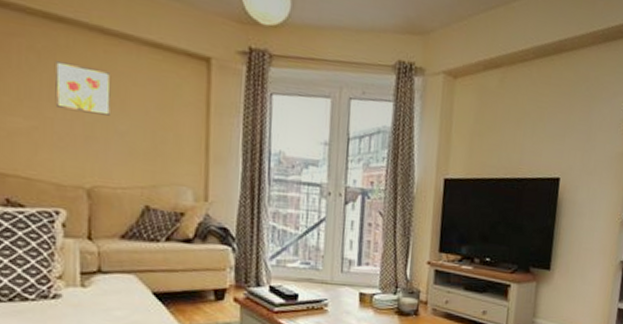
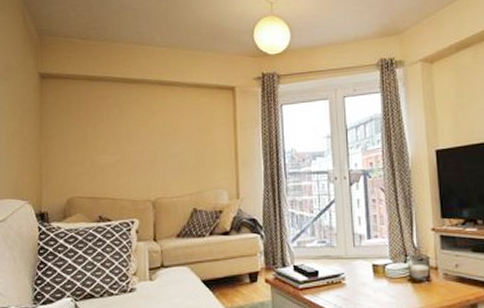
wall art: present [54,61,111,116] -> none [130,110,167,144]

